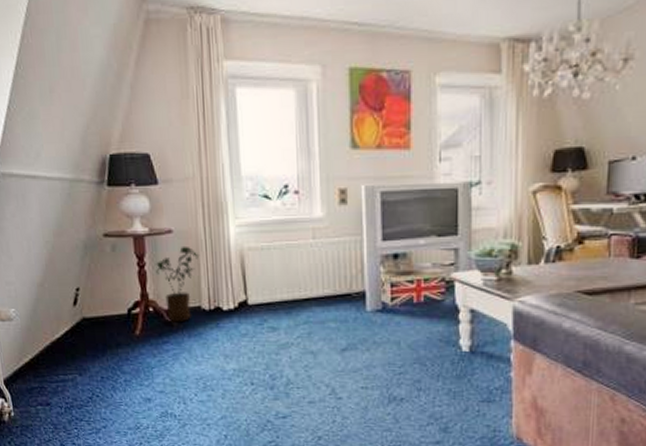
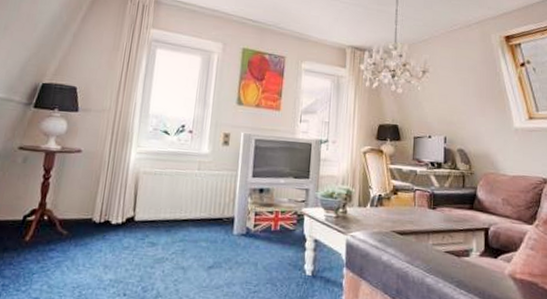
house plant: present [156,245,200,322] -> none [59,164,101,232]

